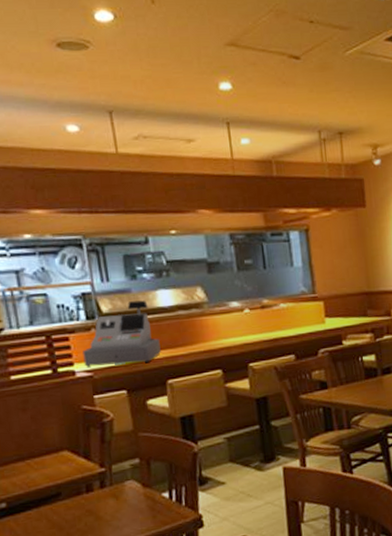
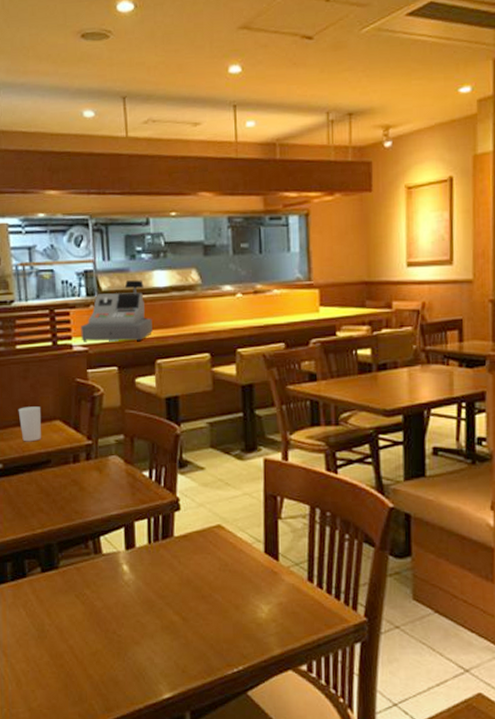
cup: none [19,438,48,477] -> present [18,406,42,442]

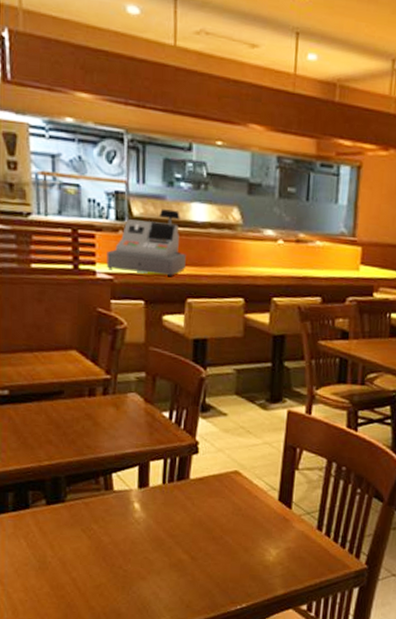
cup: present [18,406,42,442] -> none [29,332,56,370]

